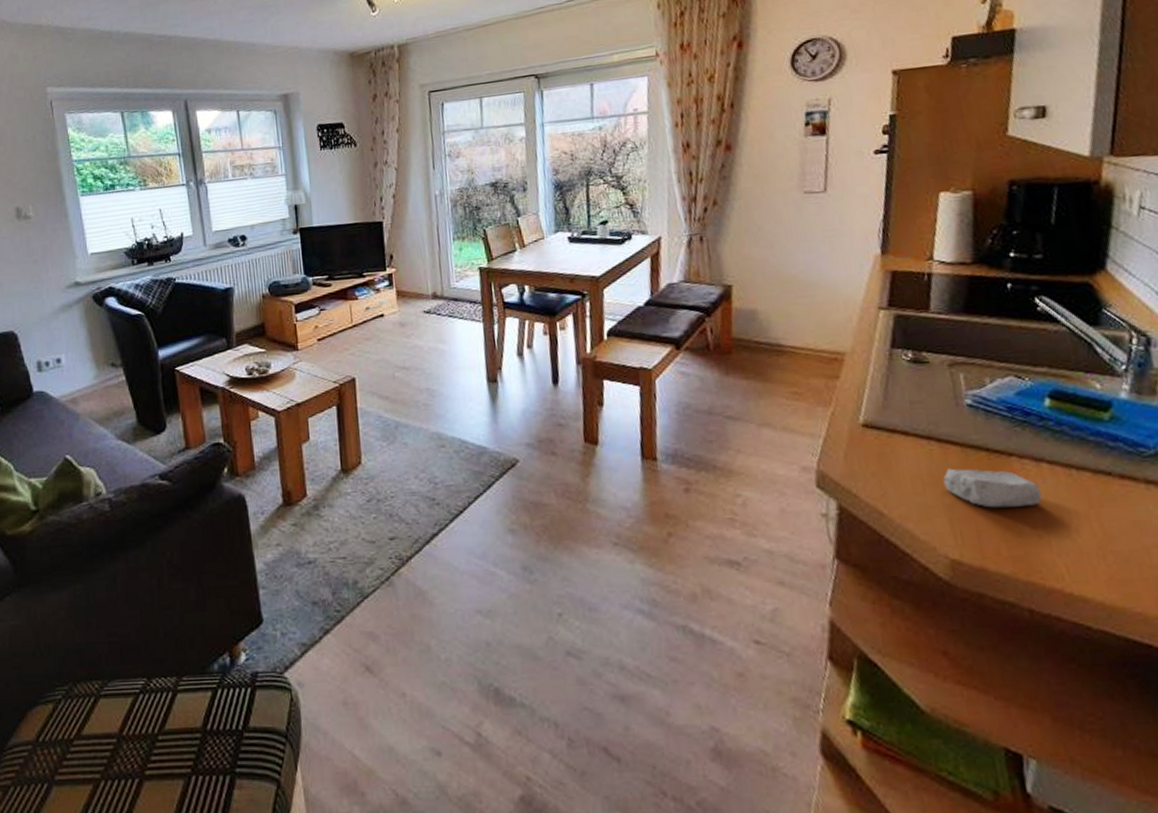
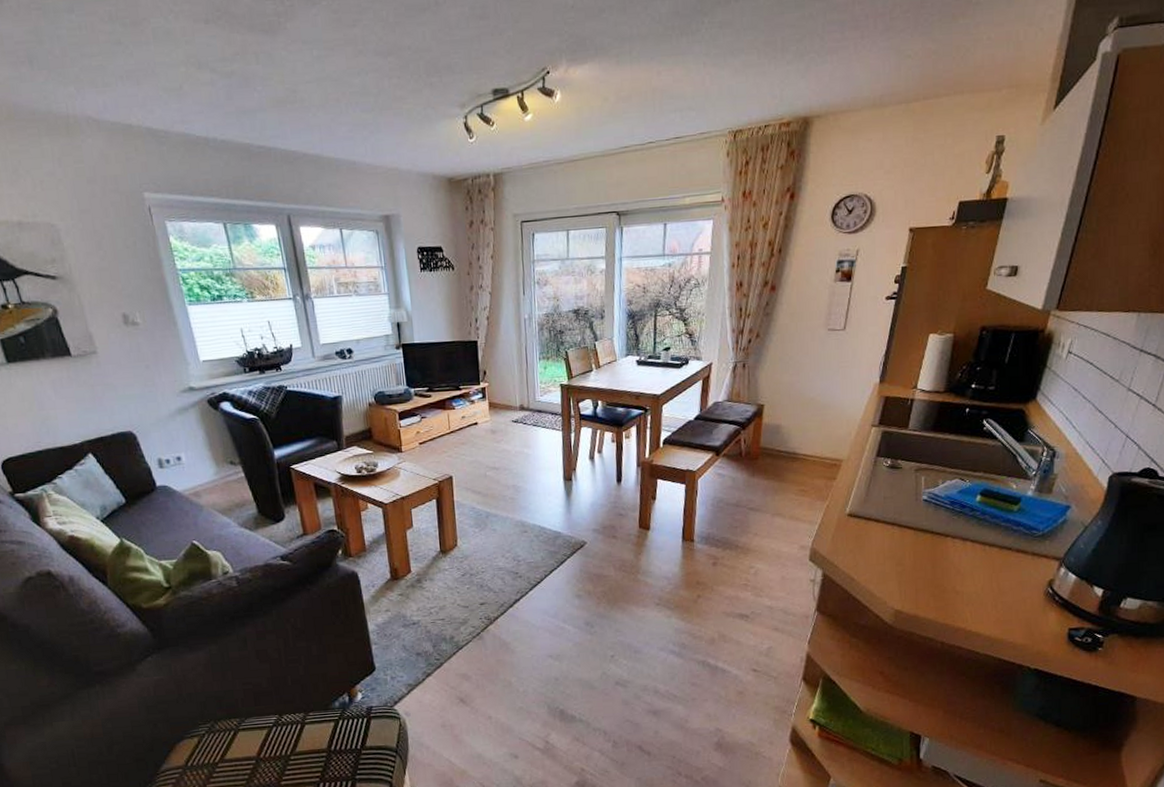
soap bar: present [943,468,1042,508] -> none [898,546,963,574]

